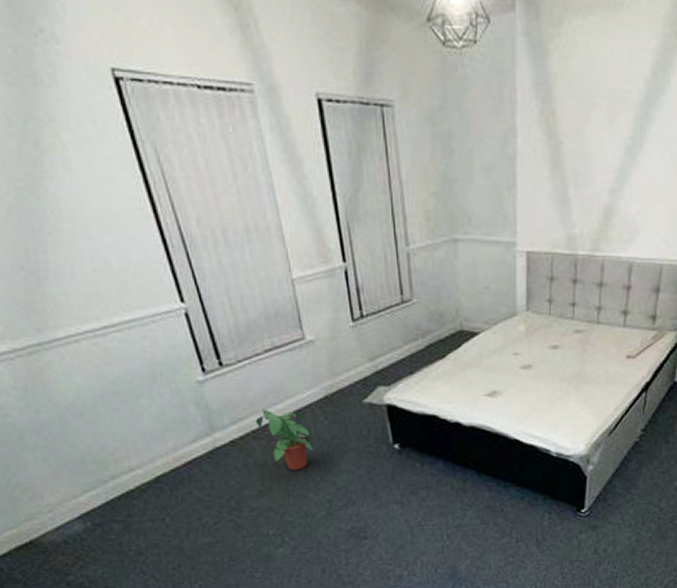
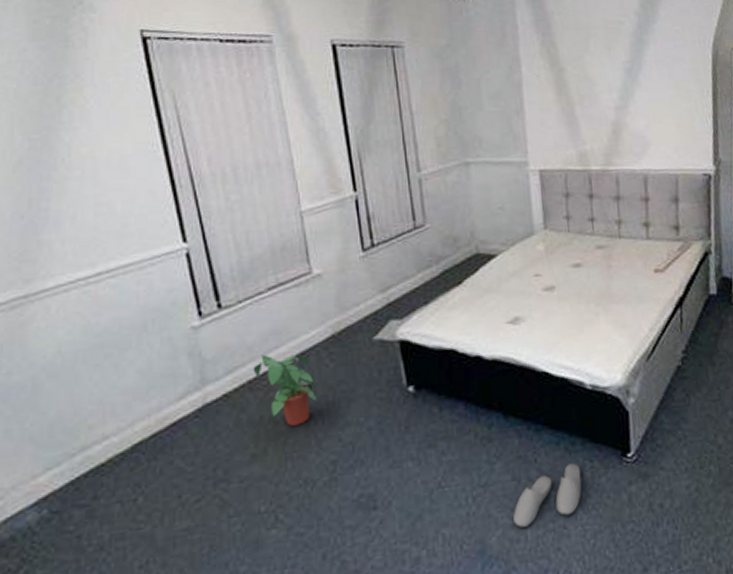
slippers: none [479,514,540,560] -> present [512,463,582,529]

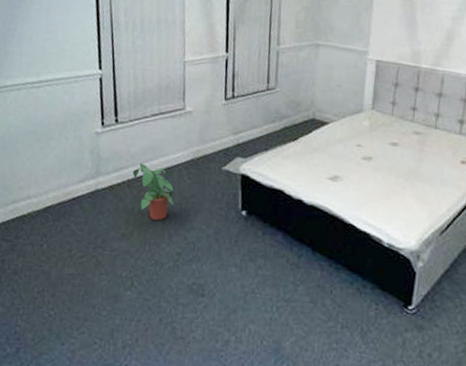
slippers: present [512,463,582,529] -> none [305,302,367,342]

